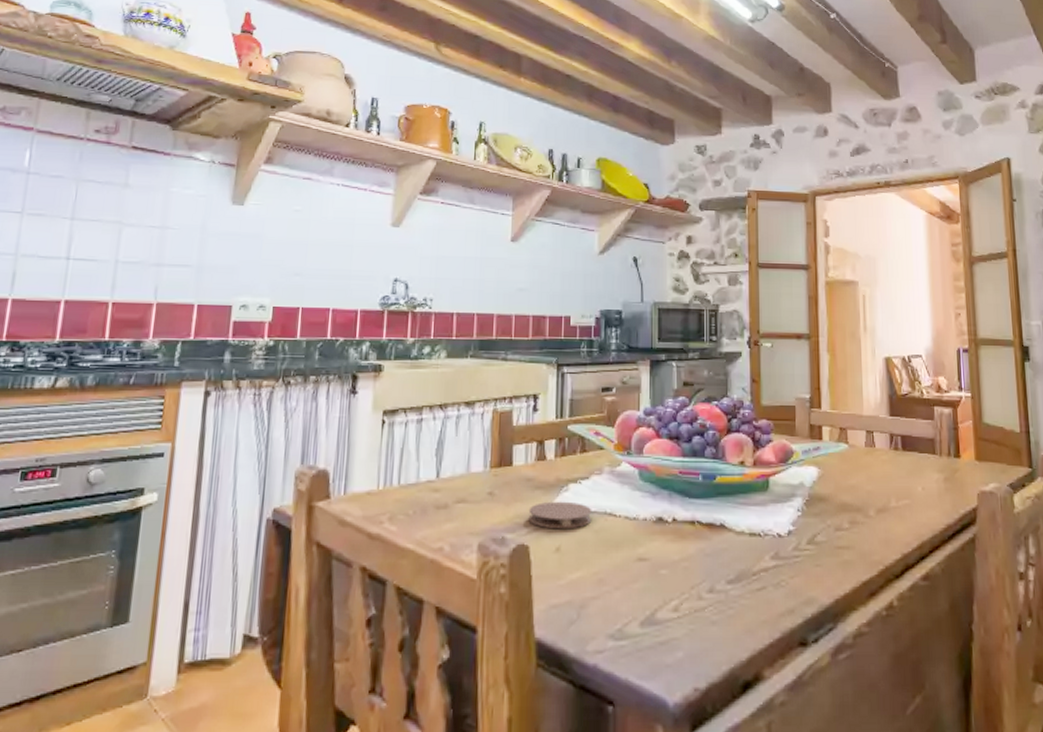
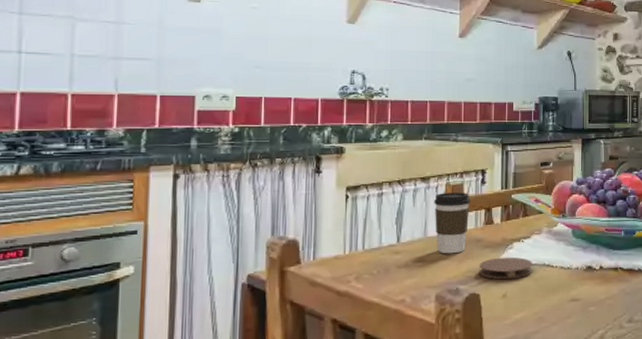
coffee cup: none [479,420,520,495] -> present [434,192,470,254]

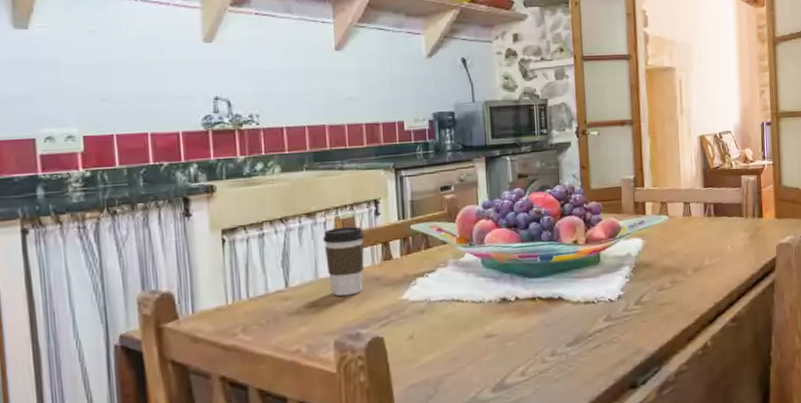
coaster: present [479,257,533,280] -> none [380,294,441,320]

